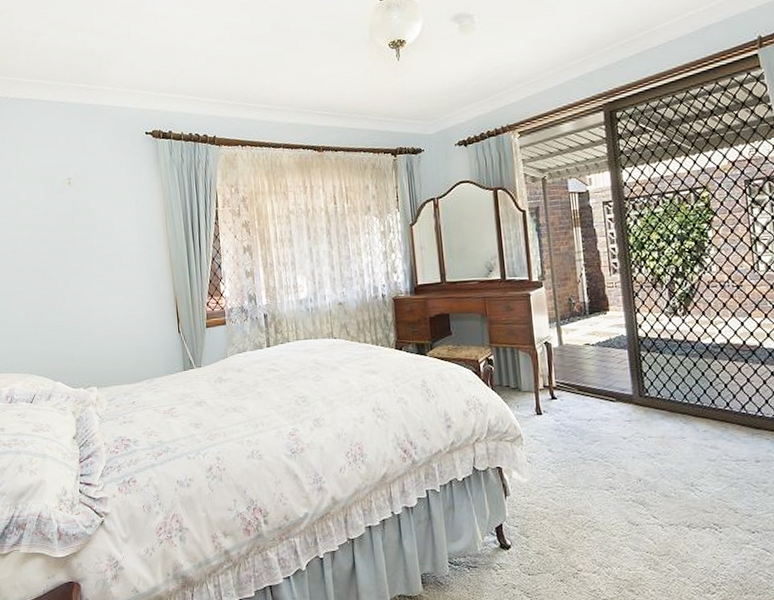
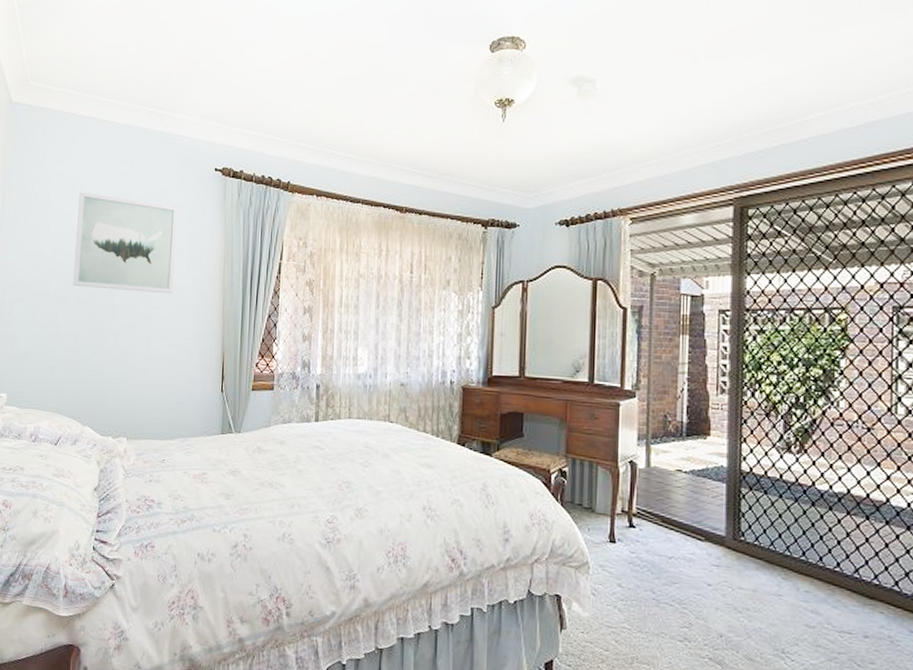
wall art: none [22,167,122,256] -> present [73,192,179,294]

